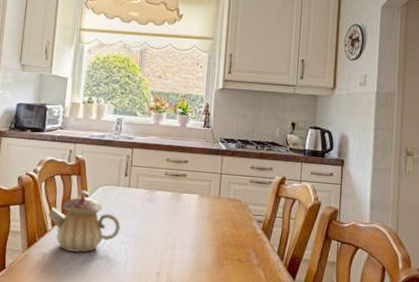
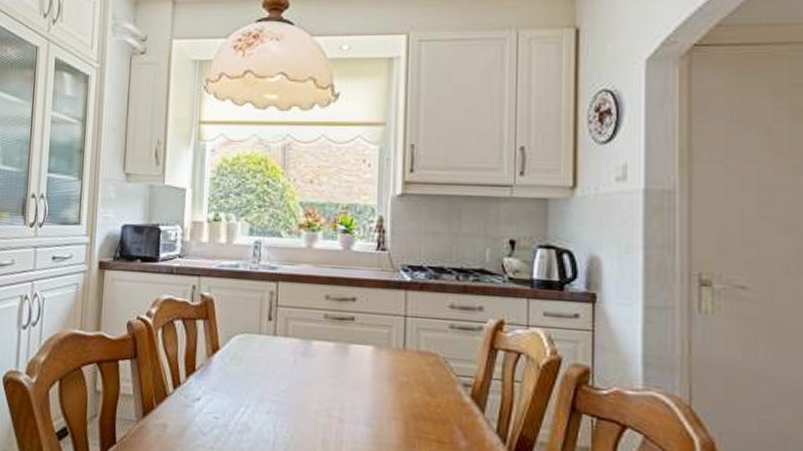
teapot: present [47,190,120,253] -> none [167,339,265,425]

